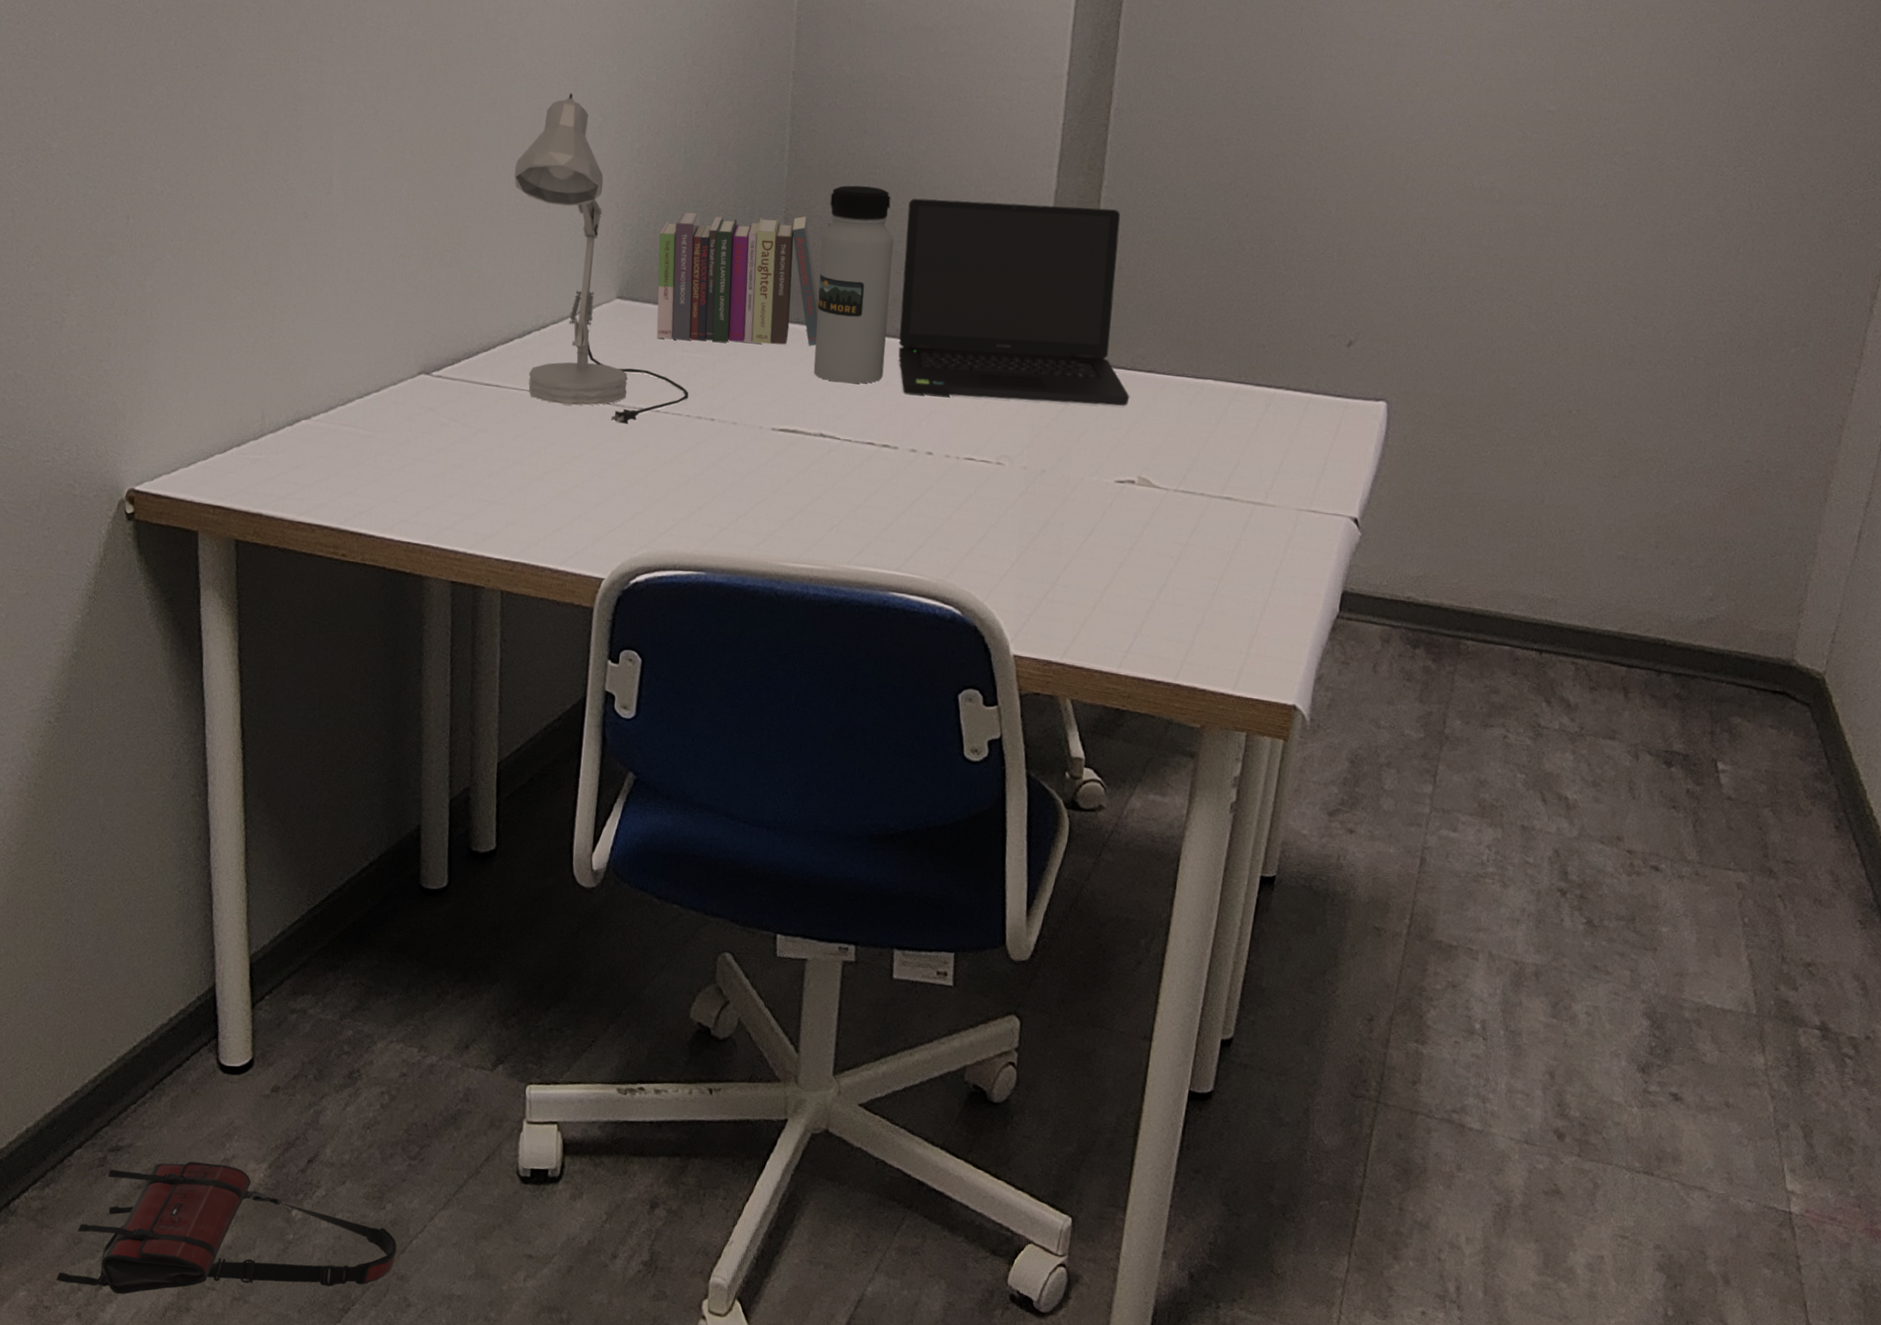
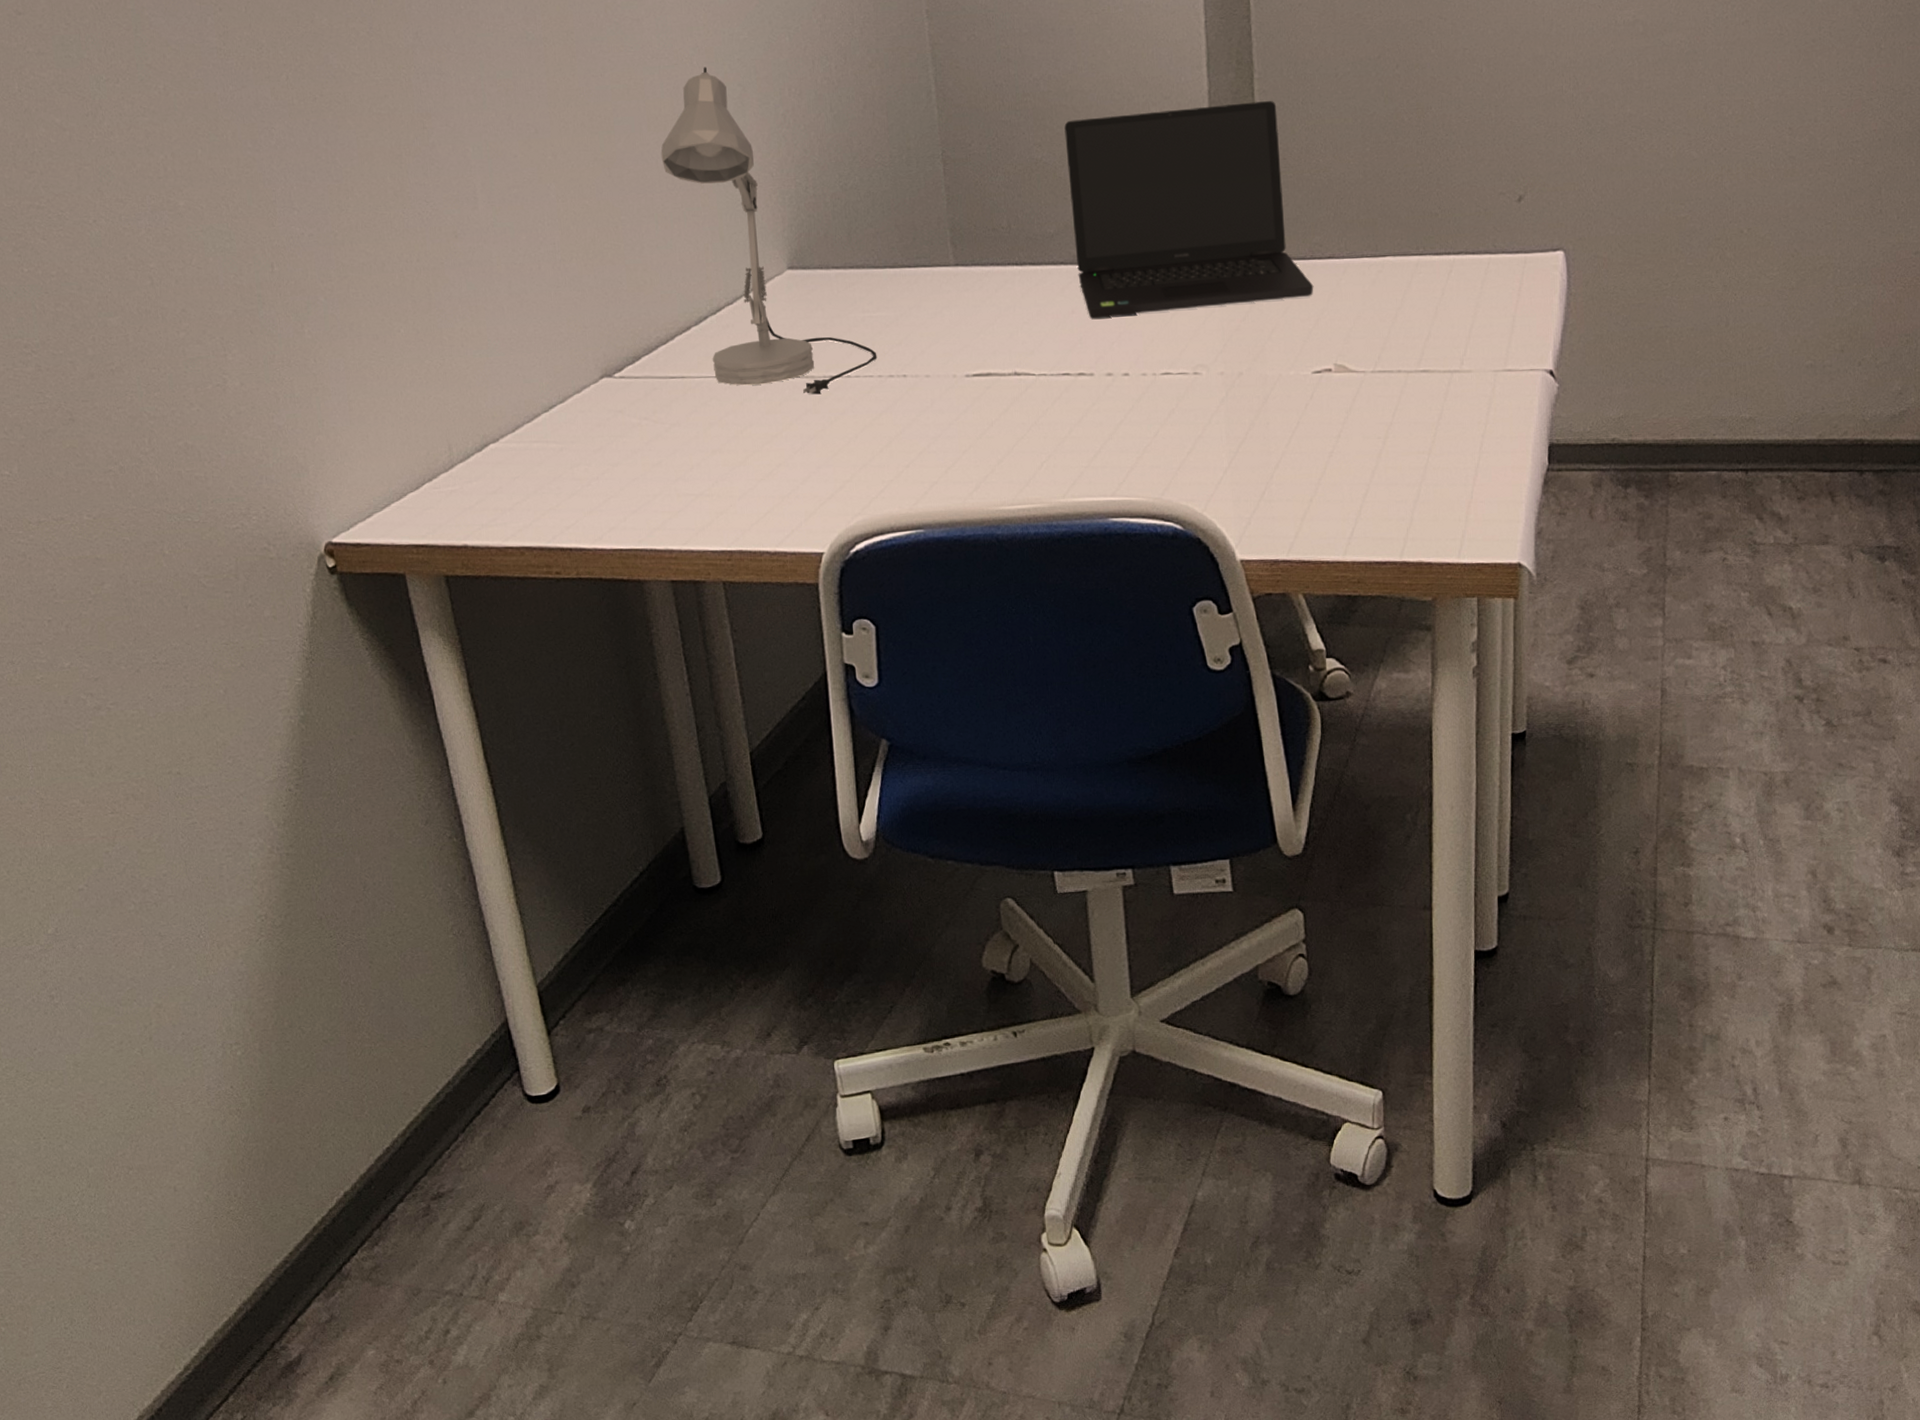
shoulder bag: present [56,1161,397,1295] -> none [402,1191,735,1336]
books: present [656,210,831,346] -> none [820,155,996,303]
water bottle: present [813,185,894,384] -> none [983,115,1067,319]

